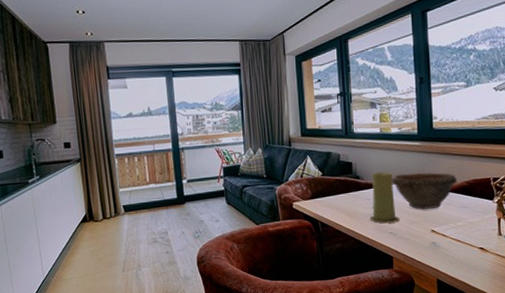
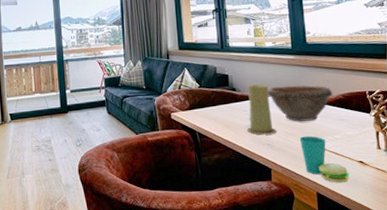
cup: none [422,223,470,269] -> present [299,135,349,183]

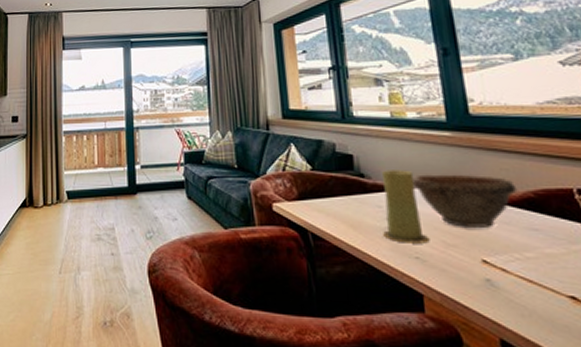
cup: present [299,135,349,183] -> none [466,249,555,328]

